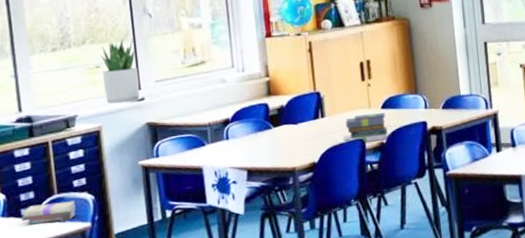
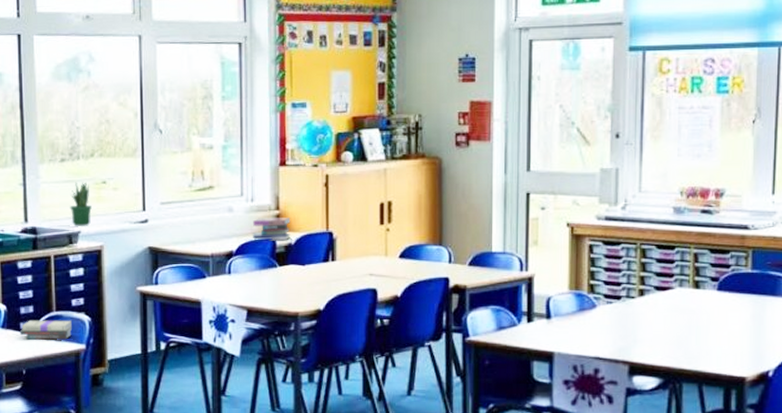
planter: none [64,68,87,111] -> present [70,182,92,226]
planter: present [100,37,140,104] -> none [107,152,144,224]
books: none [245,83,282,107] -> present [252,218,291,241]
books: present [343,113,388,142] -> none [354,263,405,294]

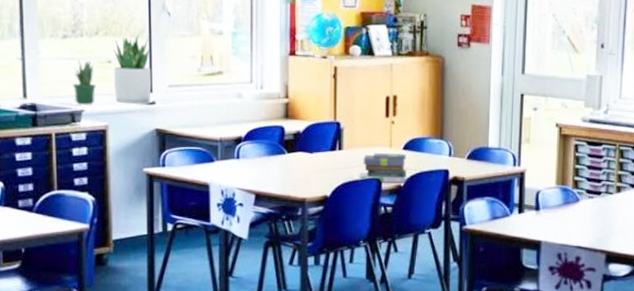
books: present [19,320,73,340] -> none [18,198,76,219]
planter: none [107,152,144,224] -> present [113,33,151,105]
books: present [252,218,291,241] -> none [261,105,300,129]
books: none [354,263,405,294] -> present [359,153,407,183]

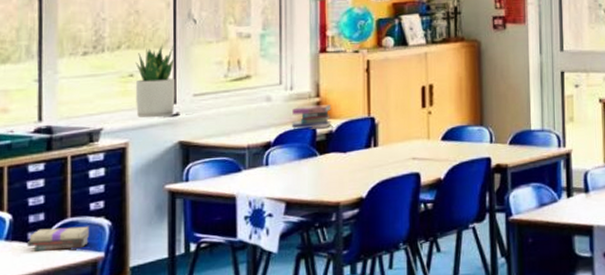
books: none [18,198,76,219] -> present [26,226,90,251]
planter: present [72,60,96,105] -> none [91,75,116,123]
books: none [261,105,300,129] -> present [291,105,332,130]
books: present [359,153,407,183] -> none [396,145,447,178]

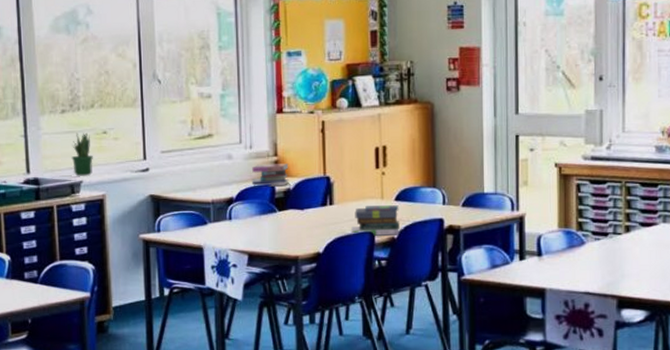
books: present [26,226,90,251] -> none [24,269,77,289]
planter: none [91,75,116,123] -> present [71,132,93,176]
planter: present [135,43,175,118] -> none [108,102,145,173]
books: none [396,145,447,178] -> present [351,205,401,236]

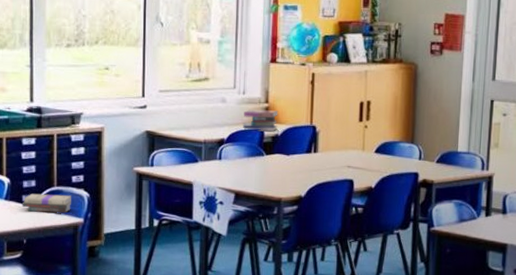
books: none [24,269,77,289] -> present [21,193,72,214]
planter: present [71,132,93,176] -> none [73,67,94,109]
books: present [351,205,401,236] -> none [332,156,379,185]

